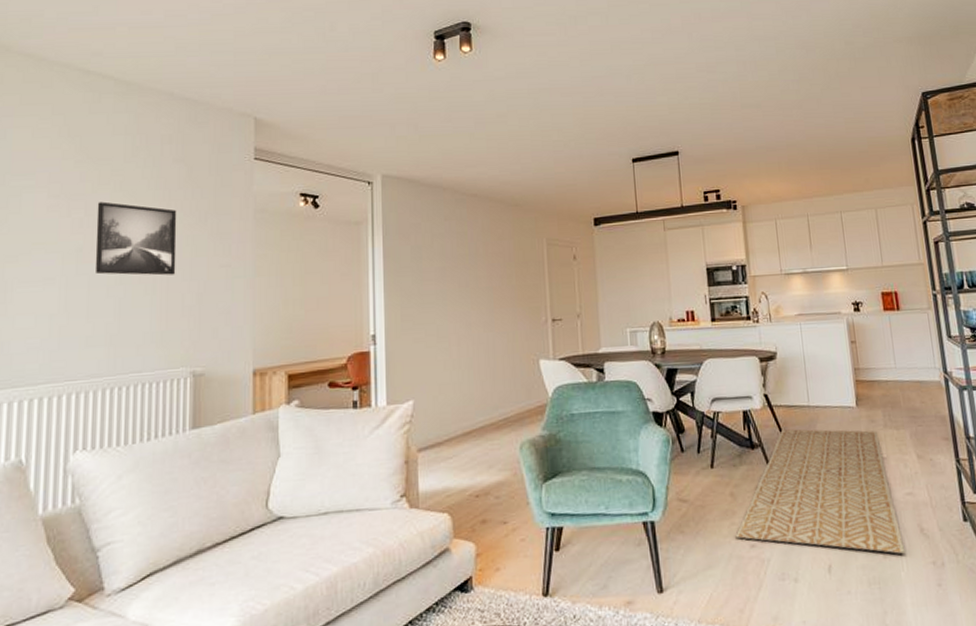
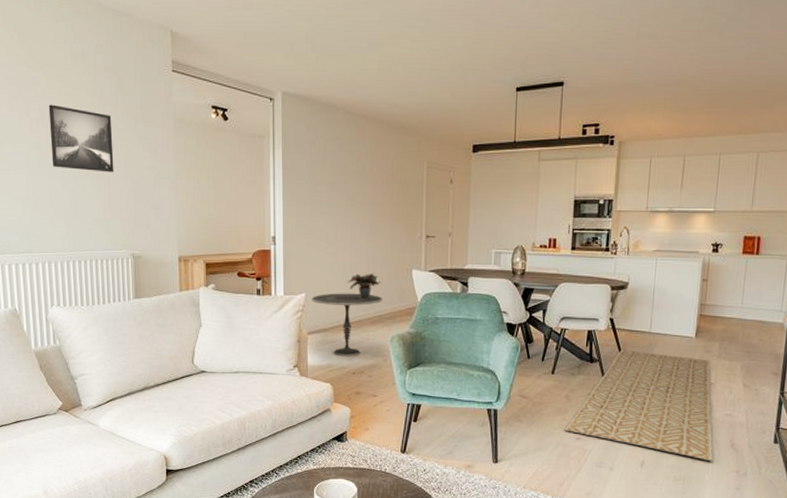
side table: none [421,394,507,476] -> present [311,293,382,357]
potted plant: none [463,367,504,401] -> present [347,273,381,300]

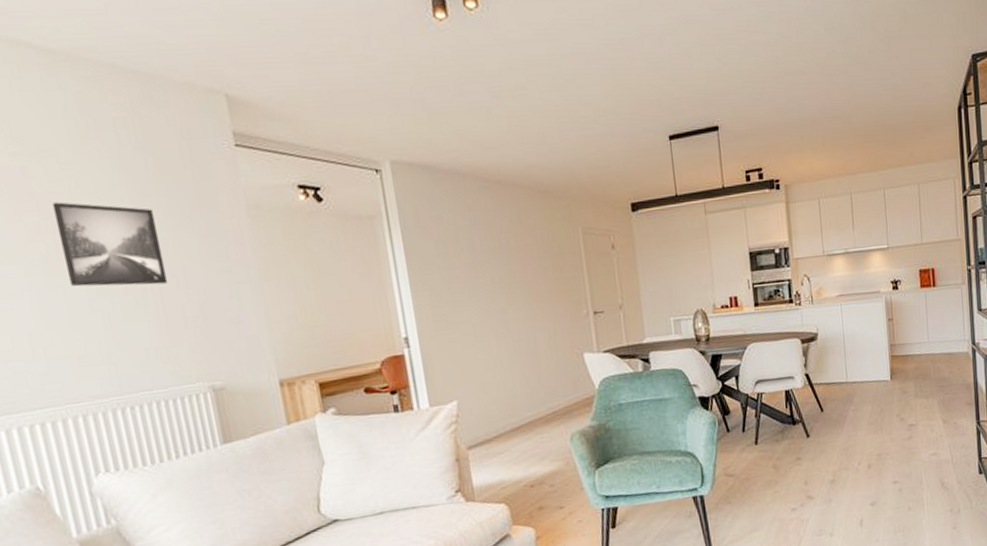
side table: present [311,293,382,357] -> none [465,389,554,469]
potted plant: present [347,273,381,300] -> none [507,363,549,397]
rug: present [565,350,714,461] -> none [778,401,928,506]

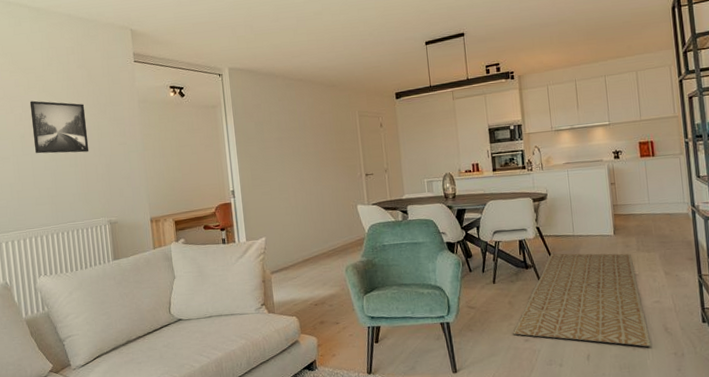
rug: none [778,401,928,506] -> present [513,253,652,347]

